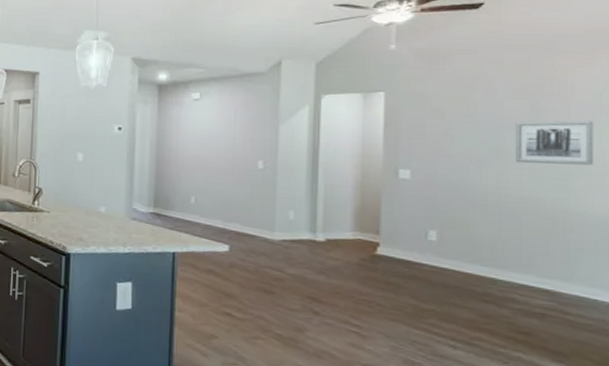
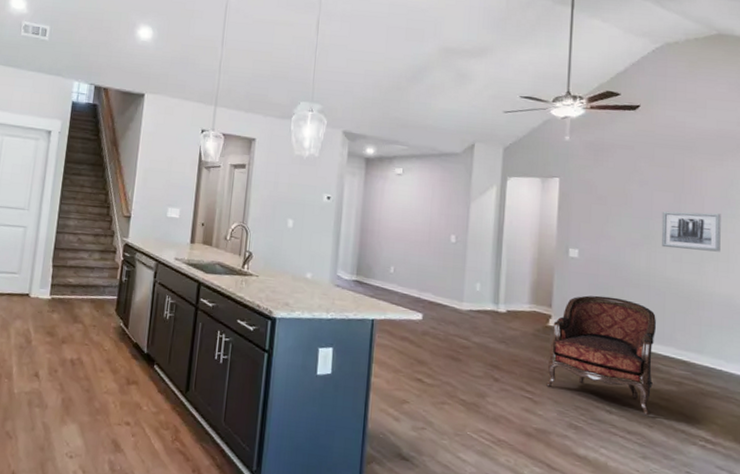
armchair: none [376,219,510,351] -> present [546,295,656,416]

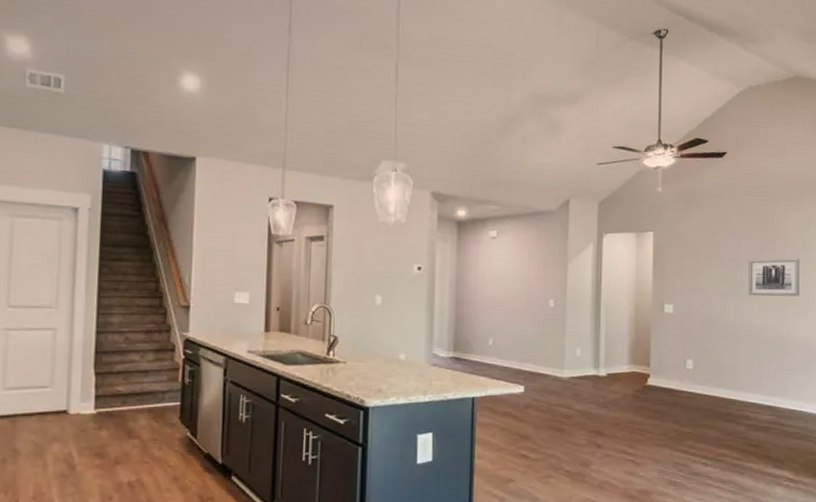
armchair: present [546,295,656,416] -> none [647,350,745,463]

